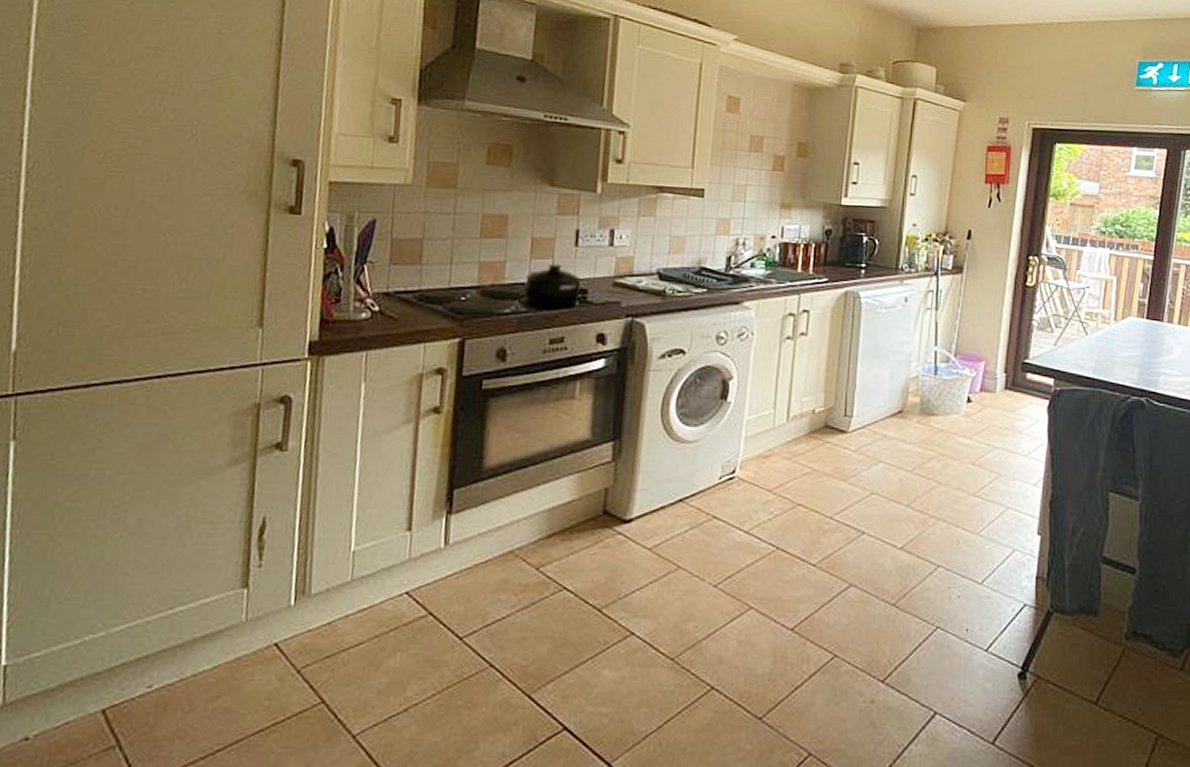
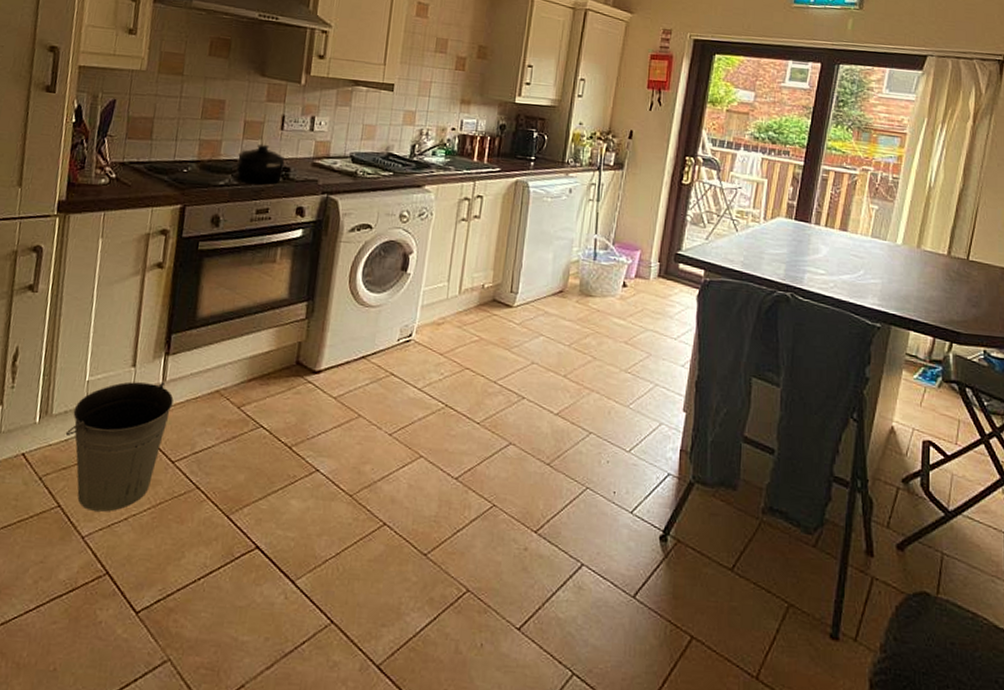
bucket: none [327,546,459,704] -> present [65,381,174,512]

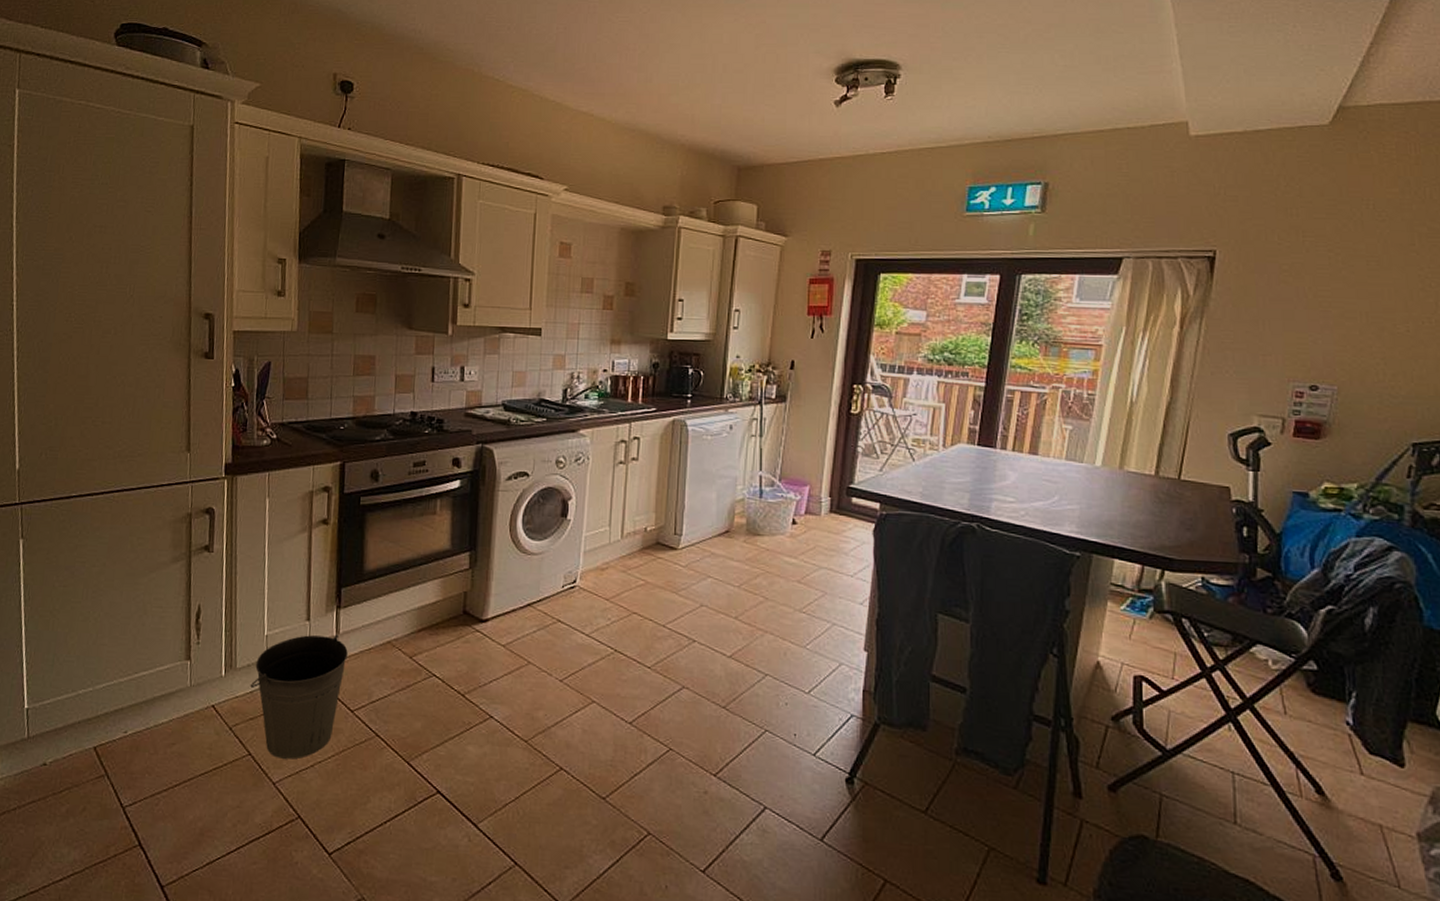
saucepan: present [236,144,285,185] -> none [391,397,438,438]

